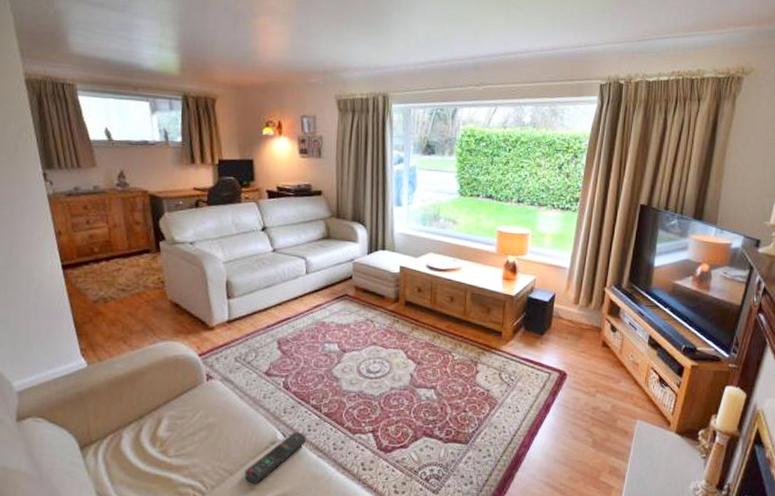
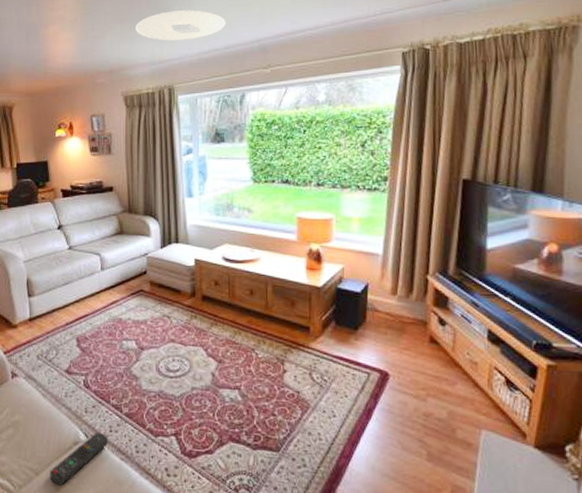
ceiling light: none [352,17,443,49] -> present [135,10,226,41]

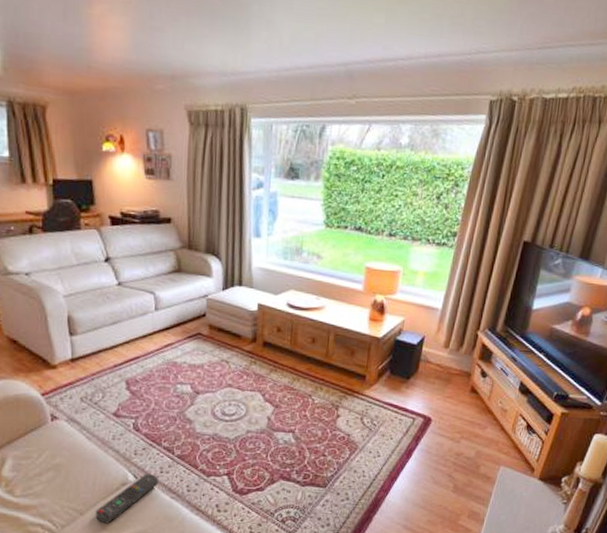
ceiling light: present [135,10,226,41] -> none [205,9,312,51]

